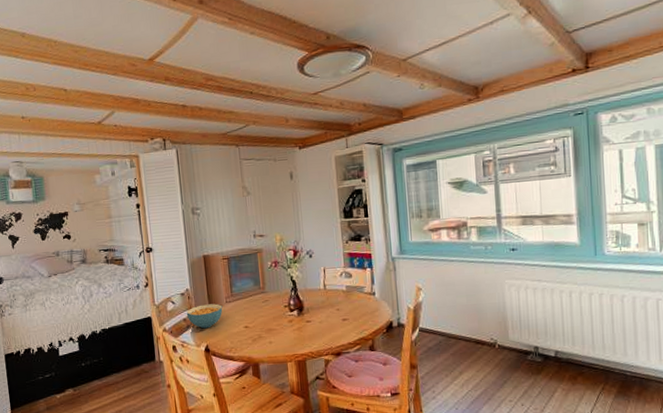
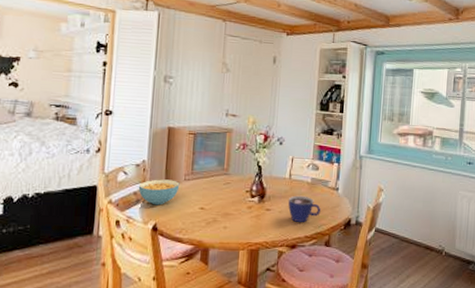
cup: none [326,304,361,331] -> present [288,195,321,223]

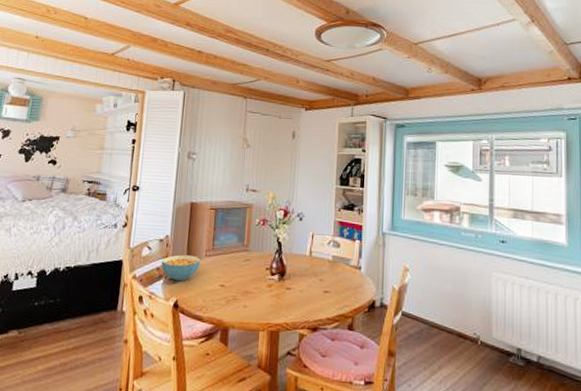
cup: present [288,195,321,223] -> none [308,274,343,304]

